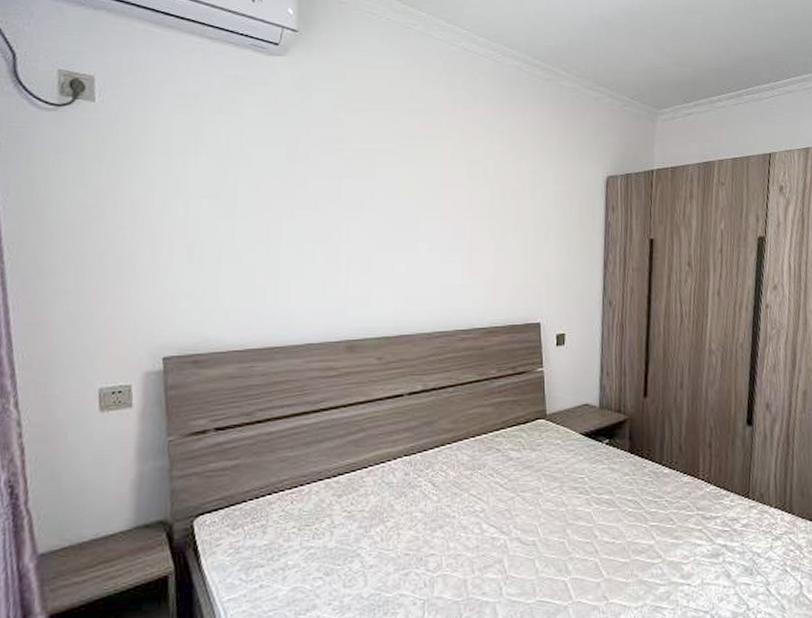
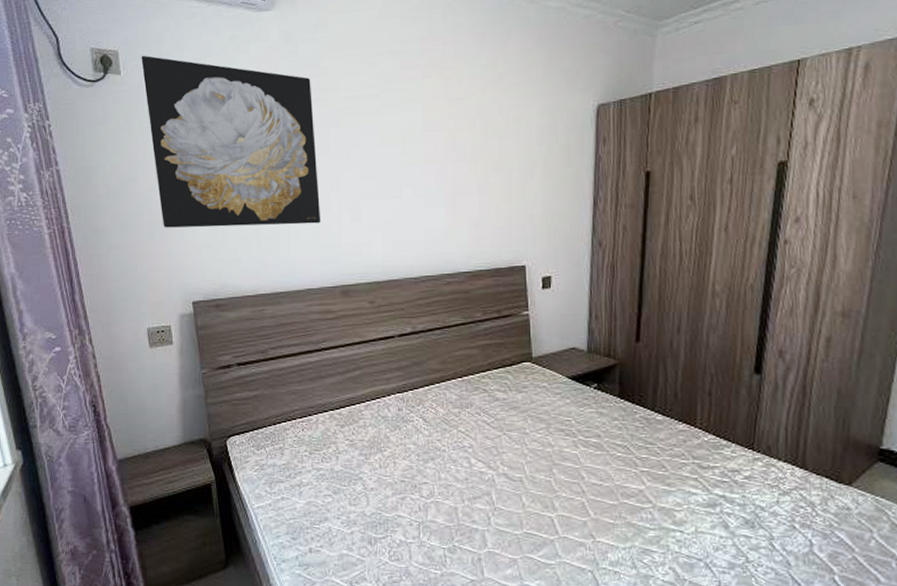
wall art: none [122,84,328,275] -> present [141,55,321,228]

